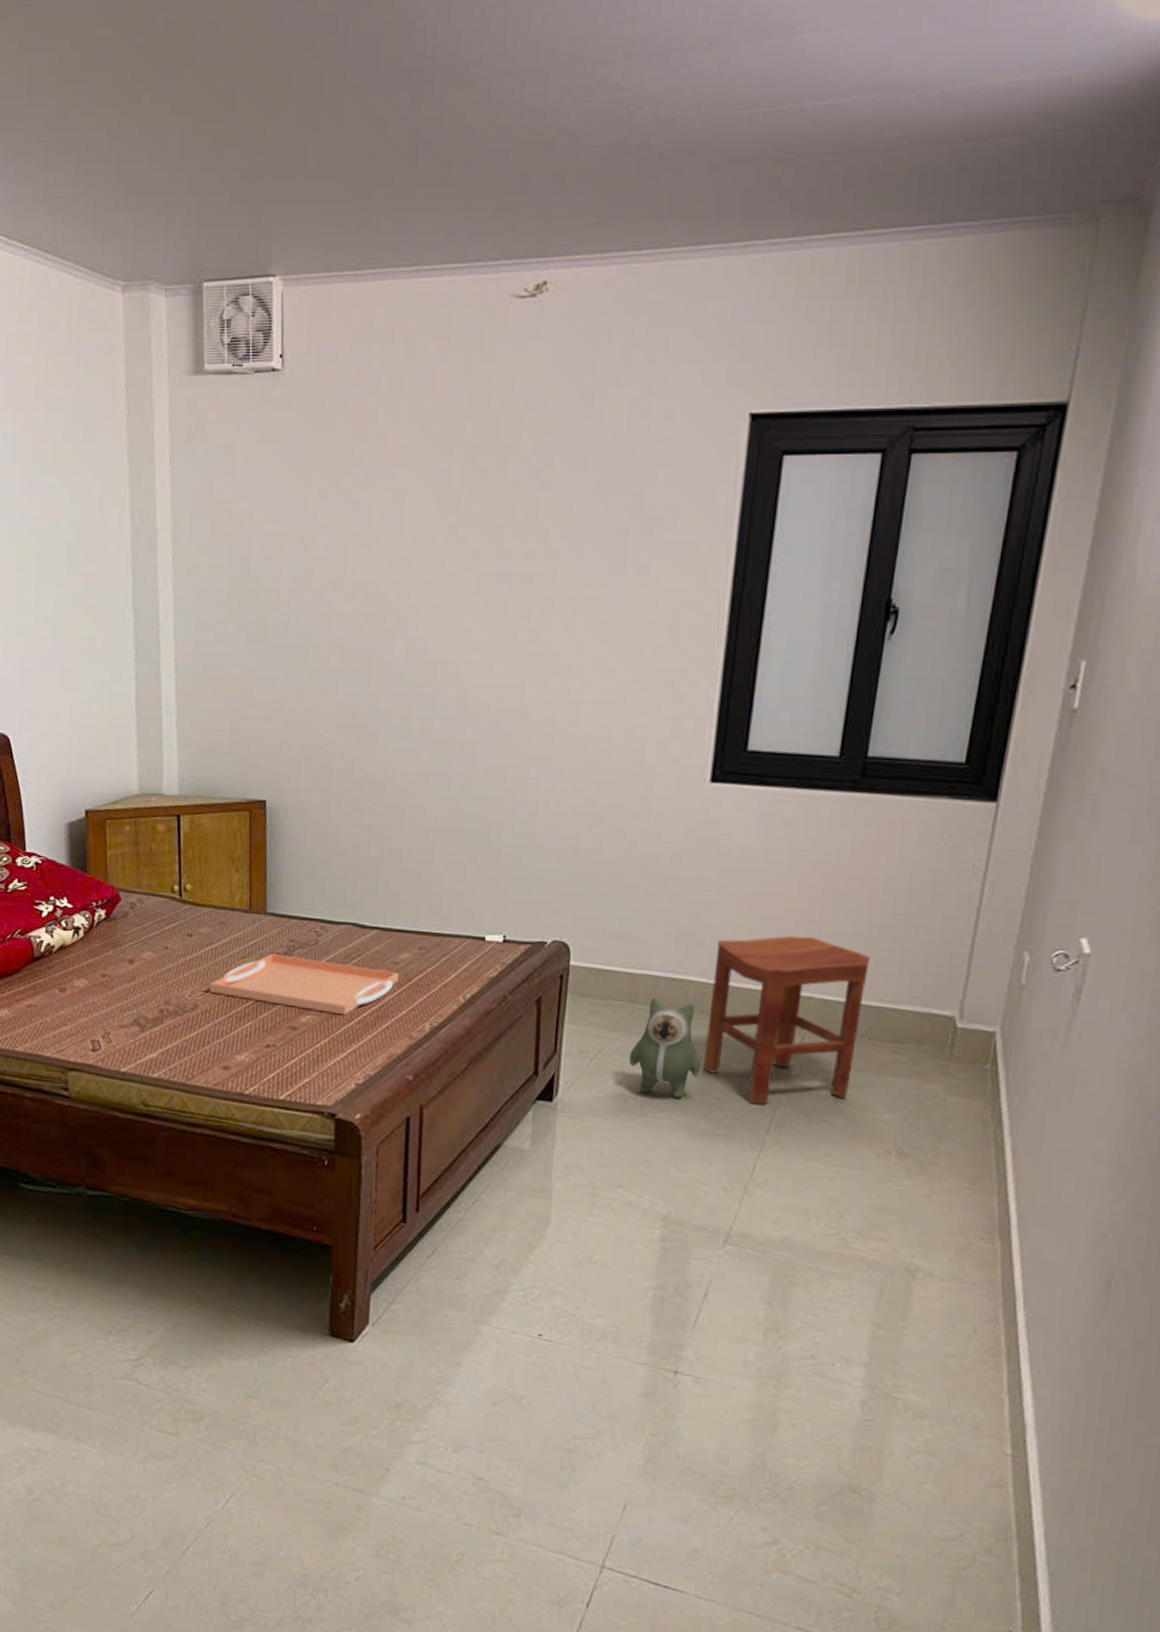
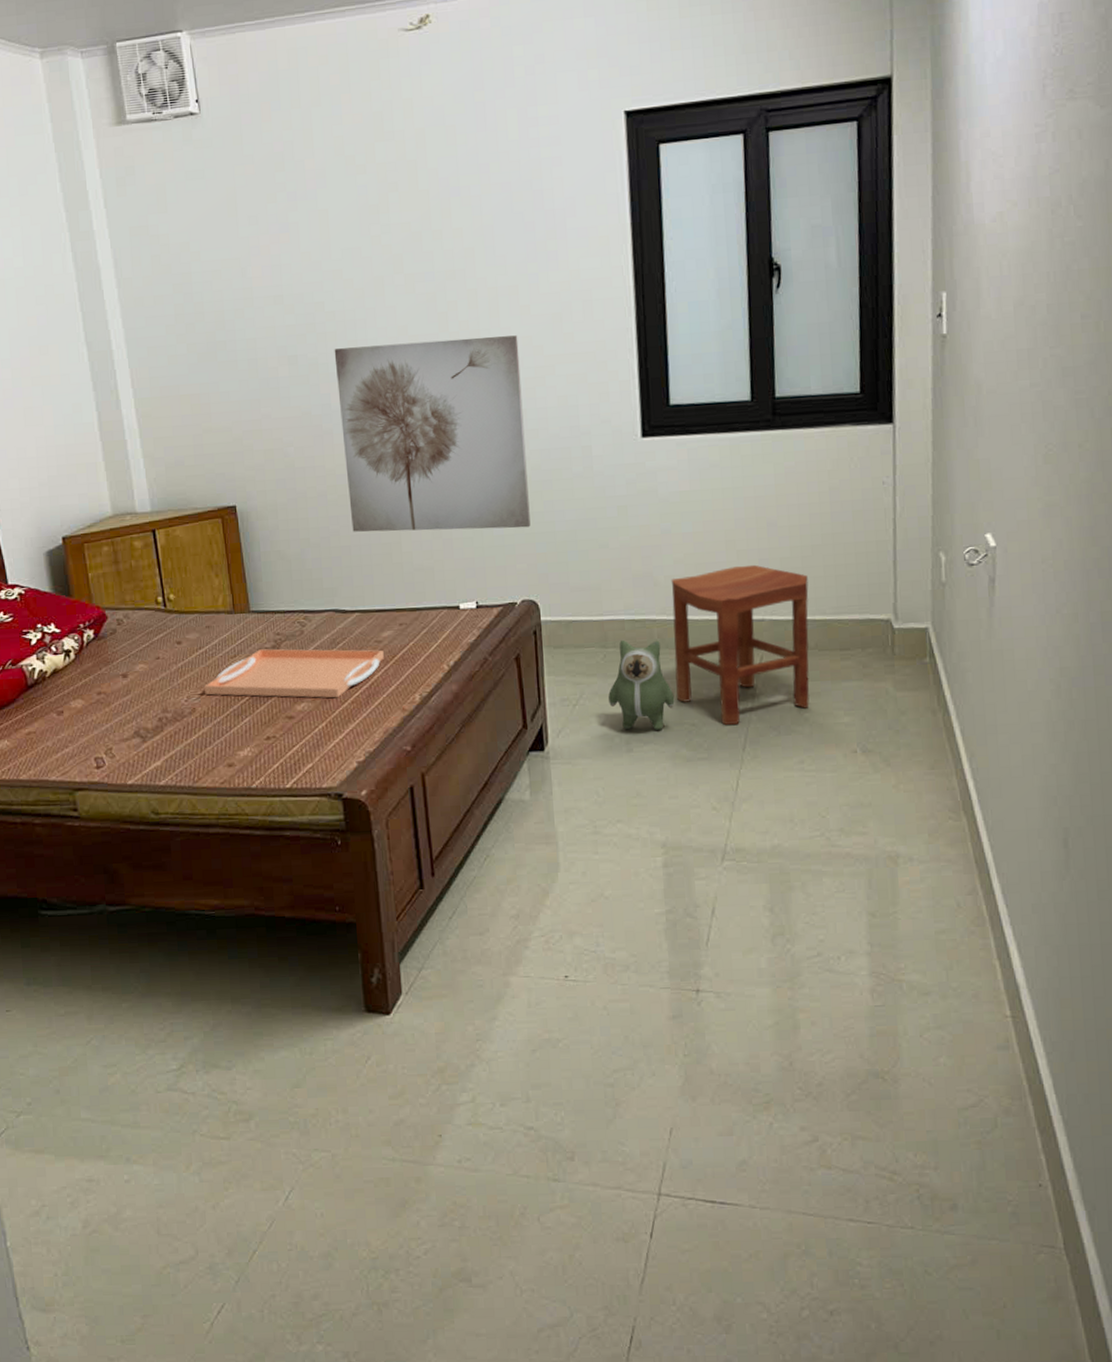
wall art: none [384,645,592,864] -> present [334,335,531,532]

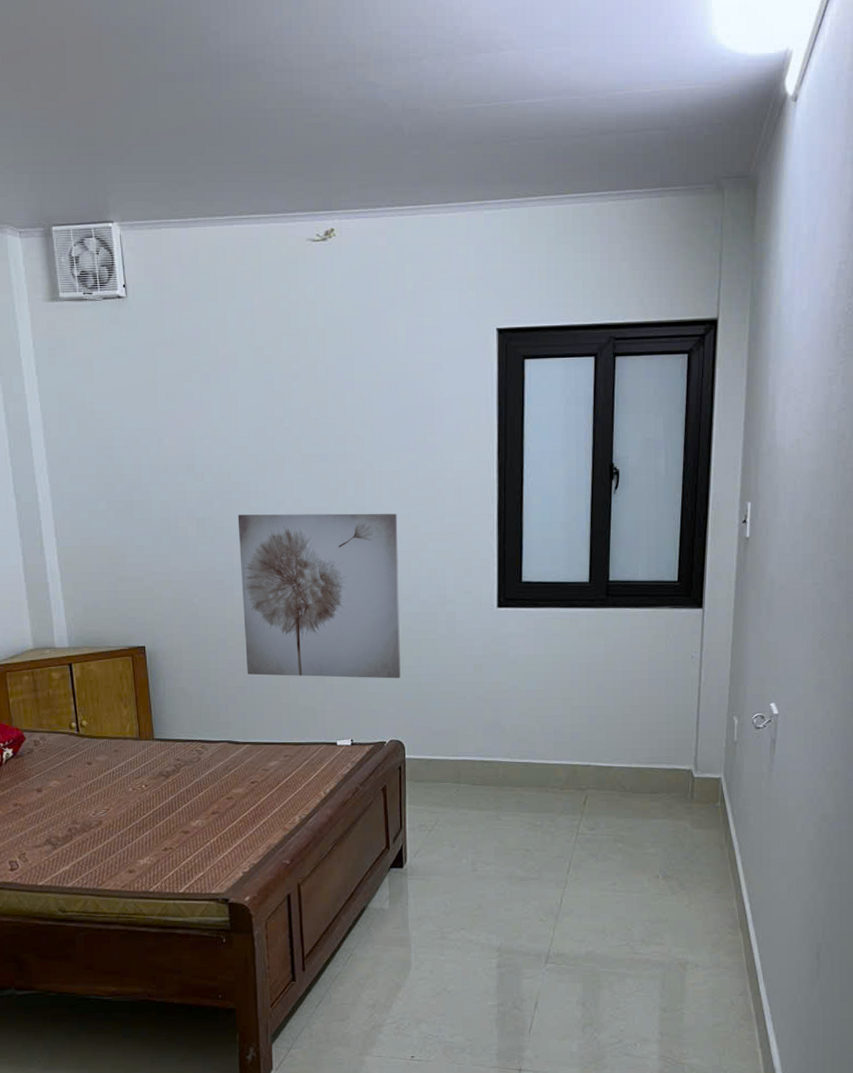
serving tray: present [203,649,384,698] -> none [110,772,270,817]
plush toy: present [608,639,675,730] -> none [459,777,514,854]
stool: present [671,564,810,725] -> none [515,719,627,851]

